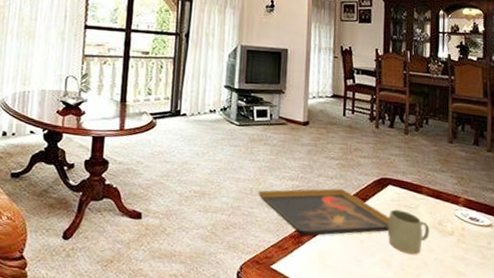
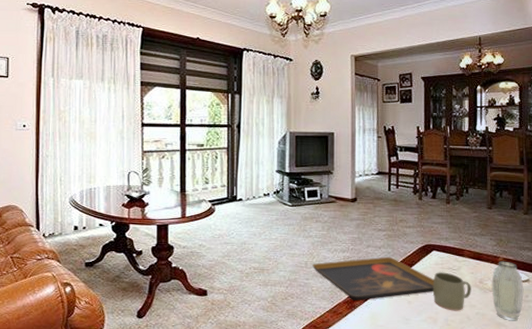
vase: none [451,201,486,271] -> present [491,261,524,321]

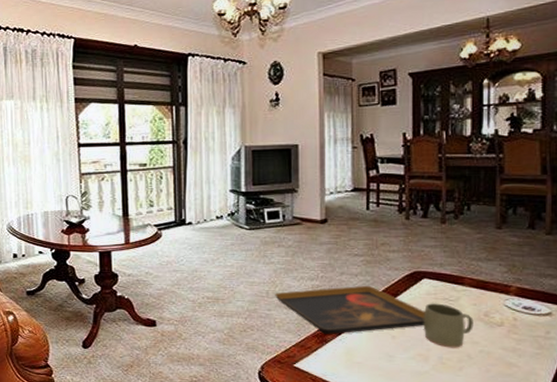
vase: present [491,261,524,321] -> none [500,290,544,361]

